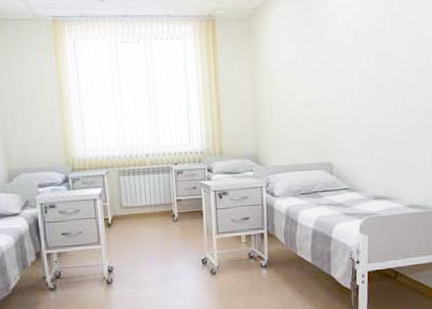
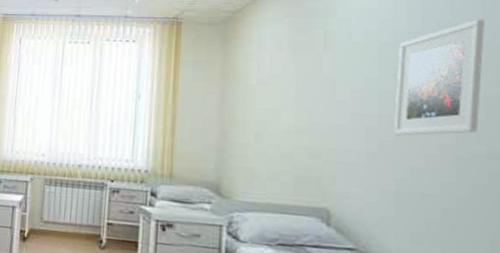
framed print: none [367,10,417,102] -> present [394,19,485,136]

